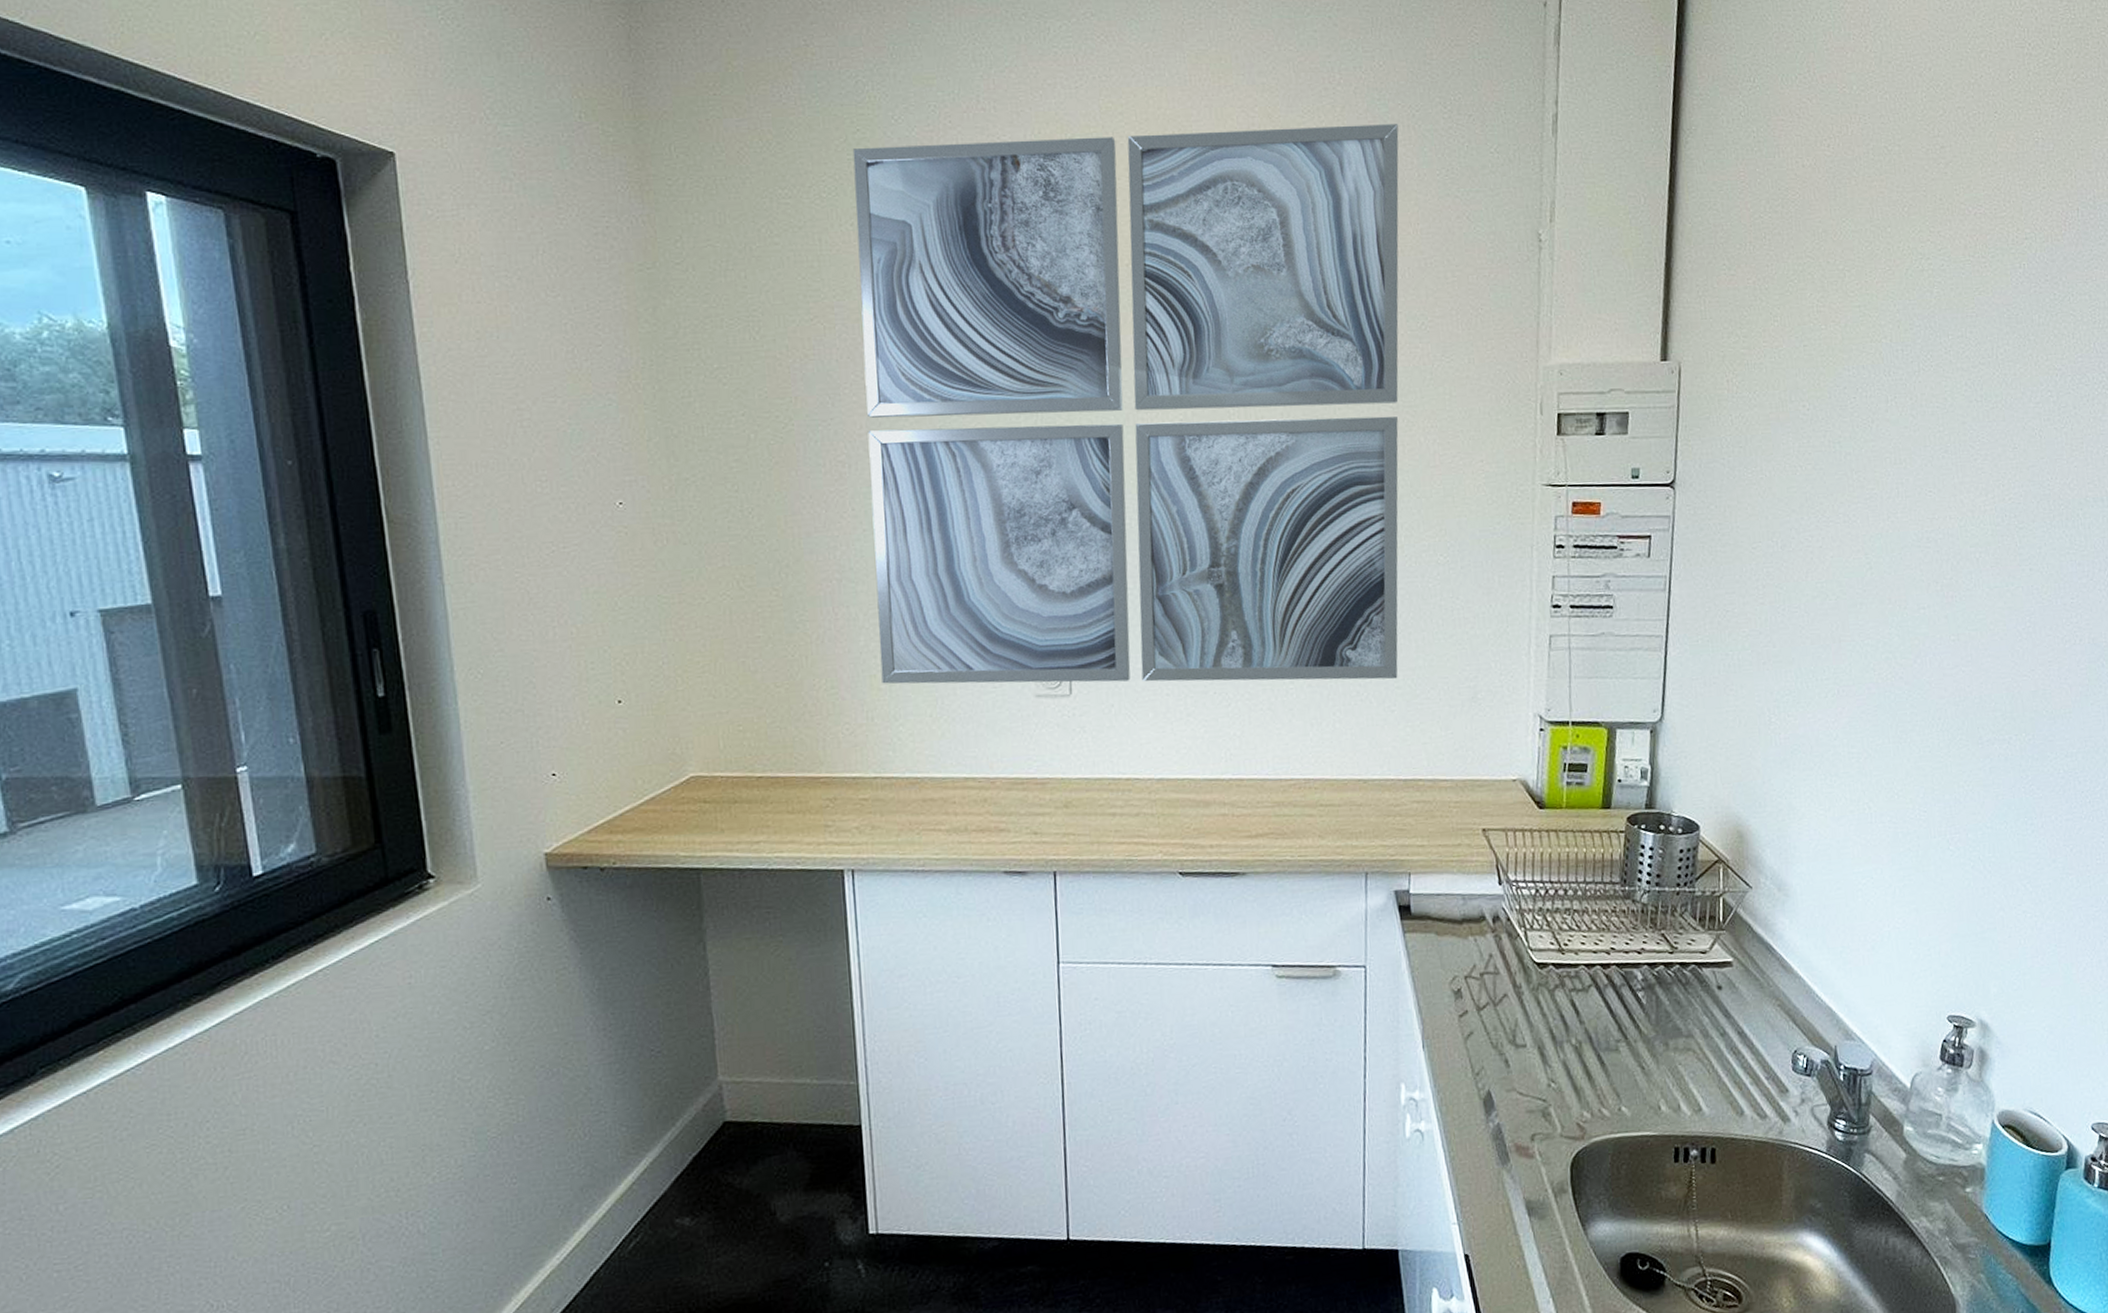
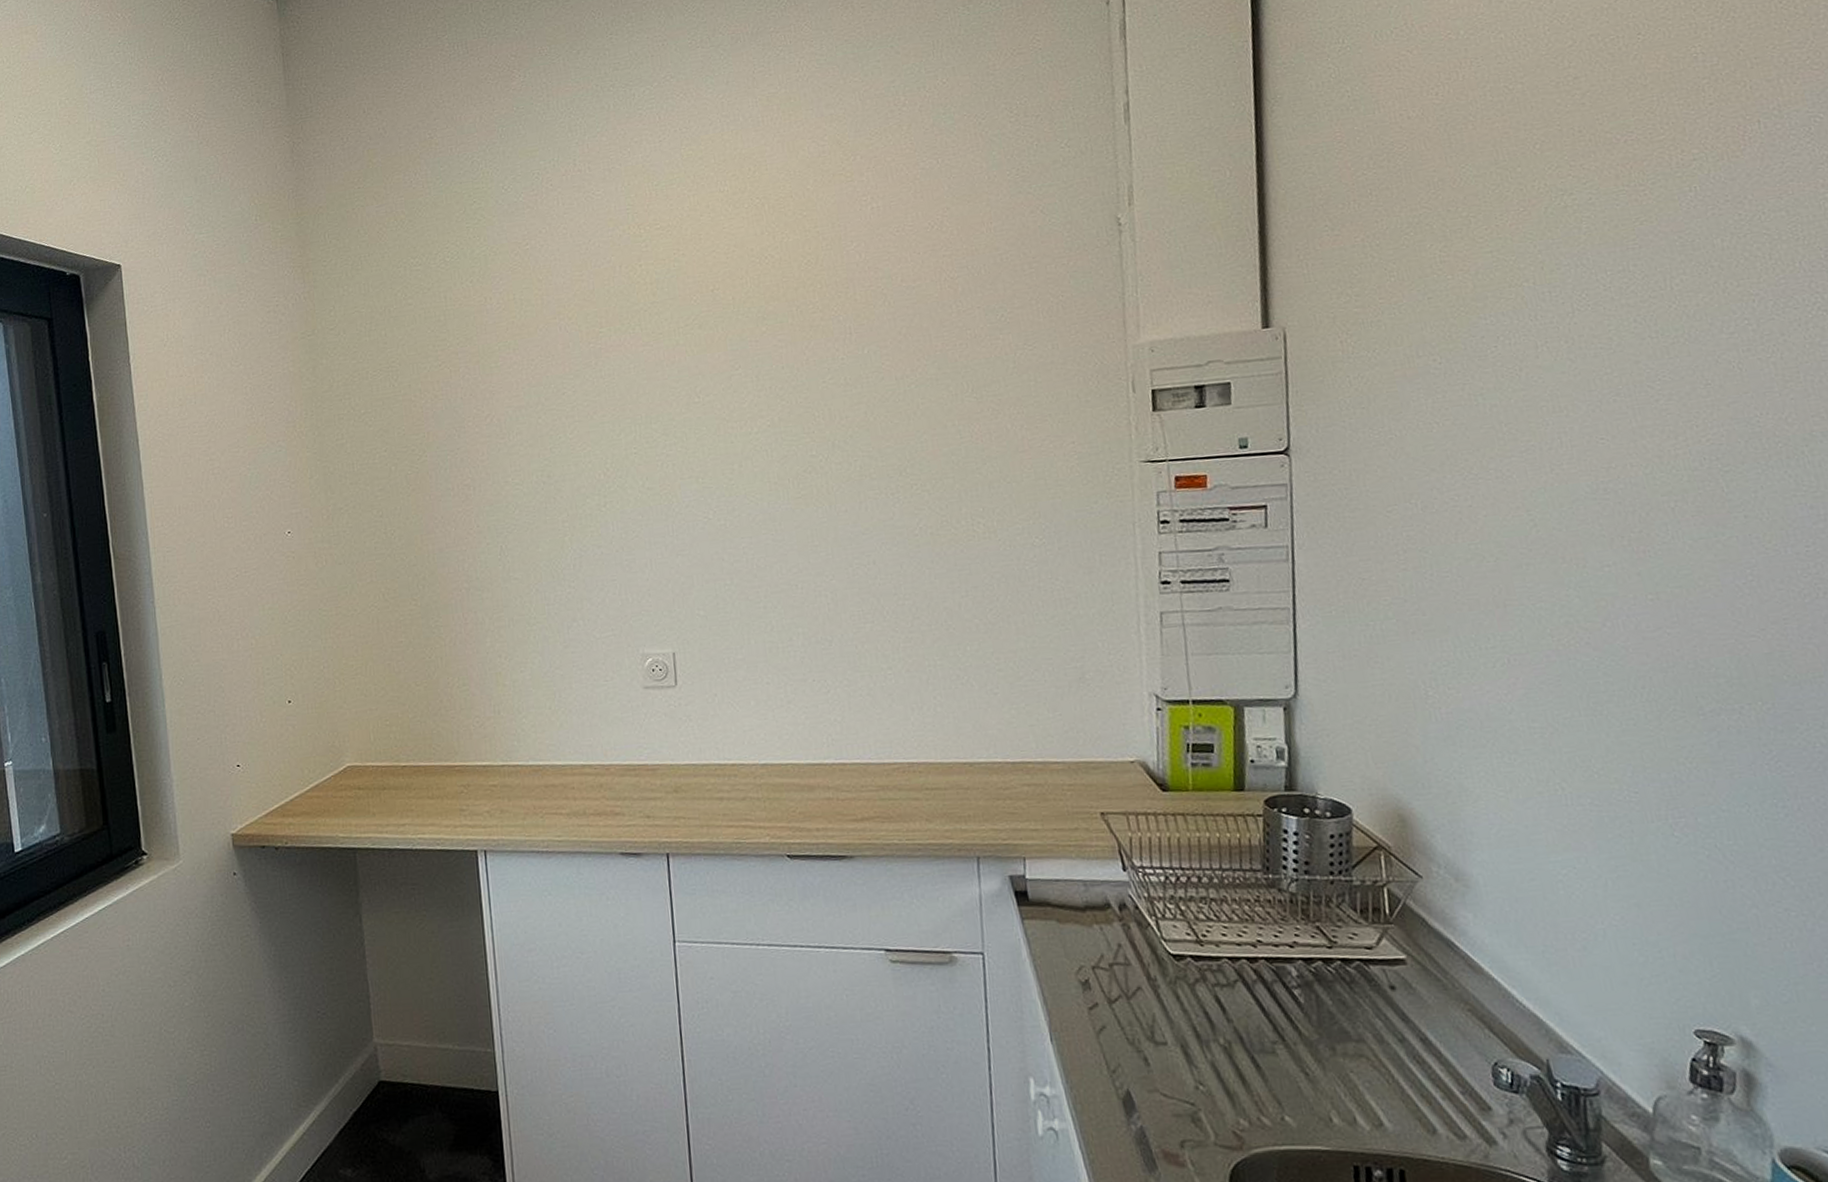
wall art: present [852,124,1399,684] -> none [470,133,999,681]

